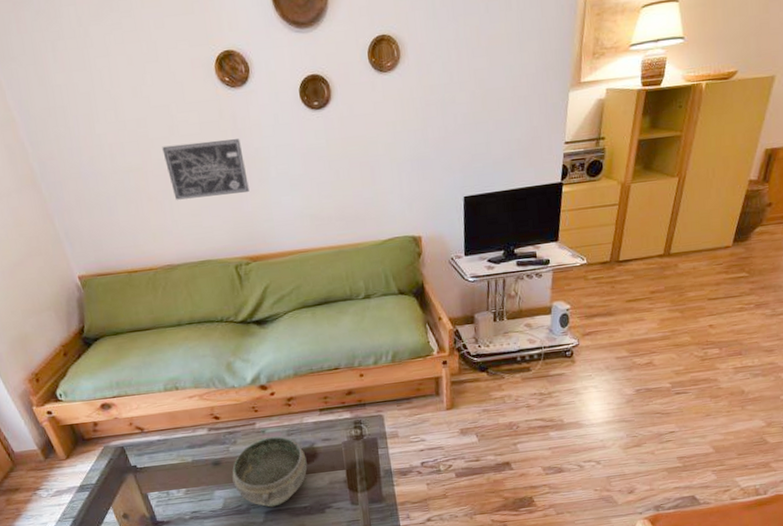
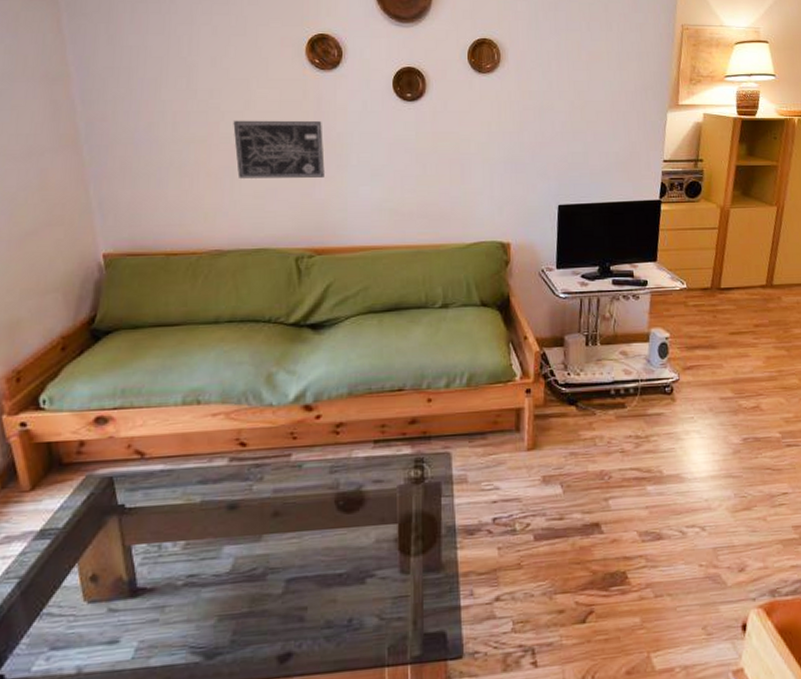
bowl: present [232,436,308,507] -> none [250,473,350,573]

